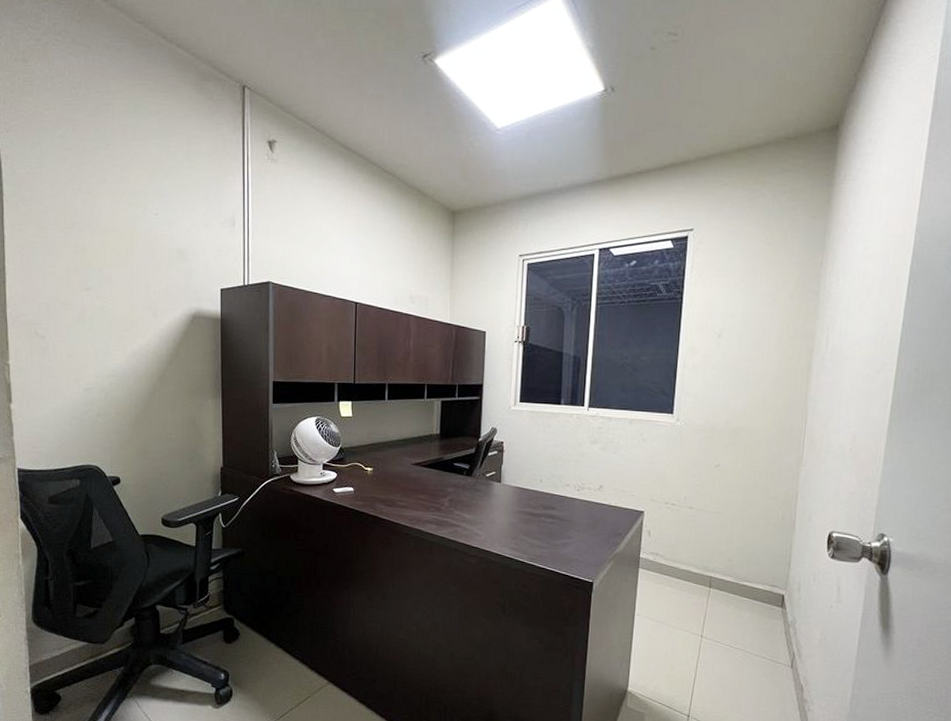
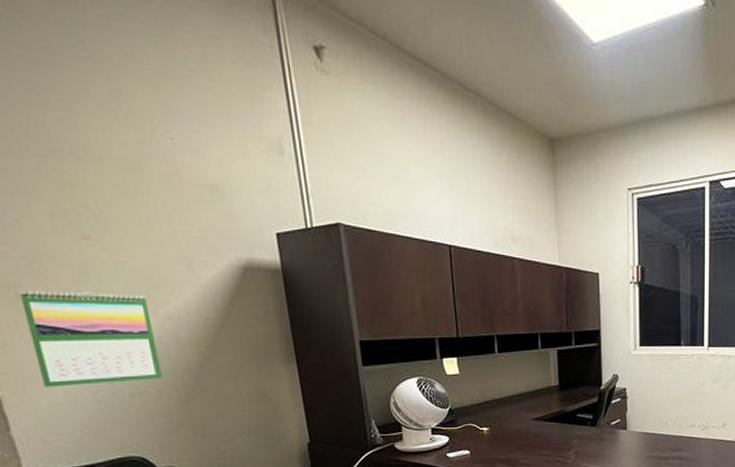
calendar: none [37,328,122,404] -> present [19,291,163,388]

